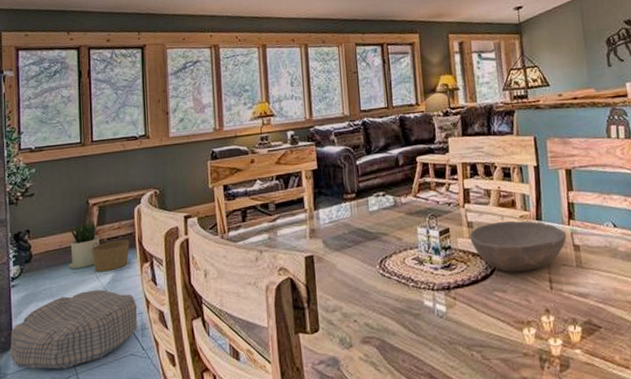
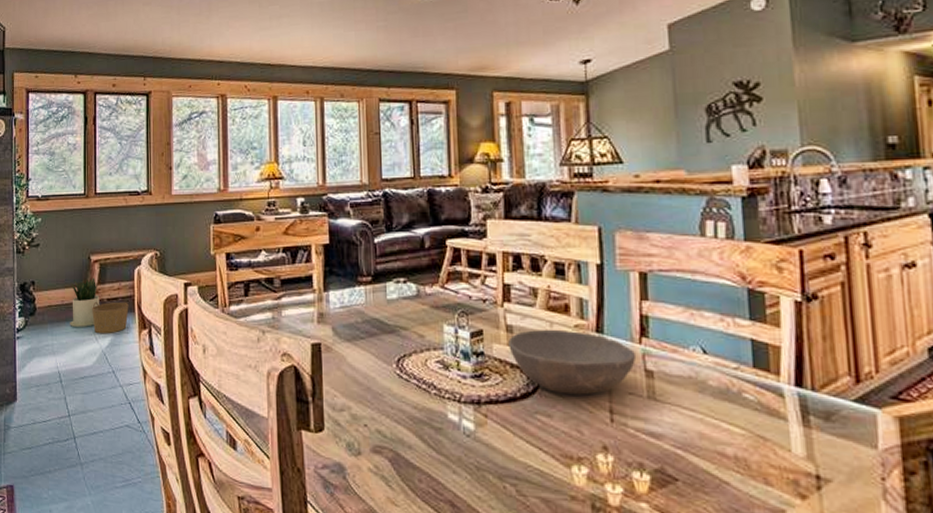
dog bed: present [10,289,138,369] -> none [14,352,135,431]

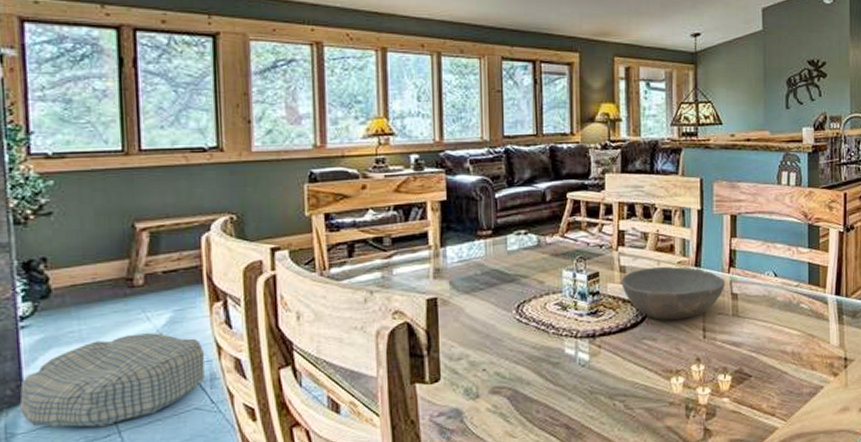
dog bed: none [14,352,135,431] -> present [19,333,205,427]
planter: present [70,277,100,328] -> none [105,248,152,308]
basket: present [92,301,129,334] -> none [140,273,195,312]

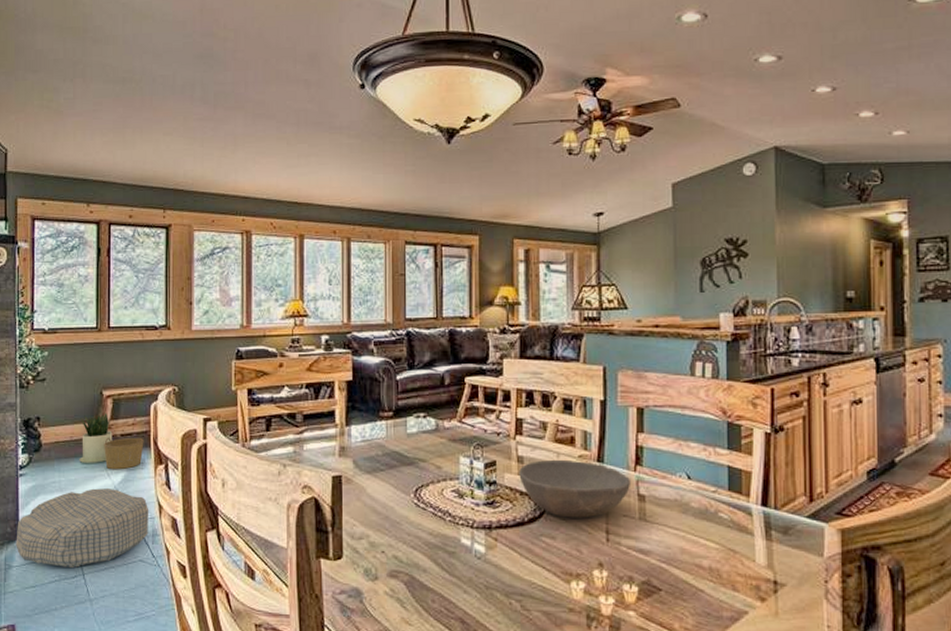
planter: none [105,248,152,308] -> present [79,413,113,464]
basket: none [140,273,195,312] -> present [104,437,144,470]

